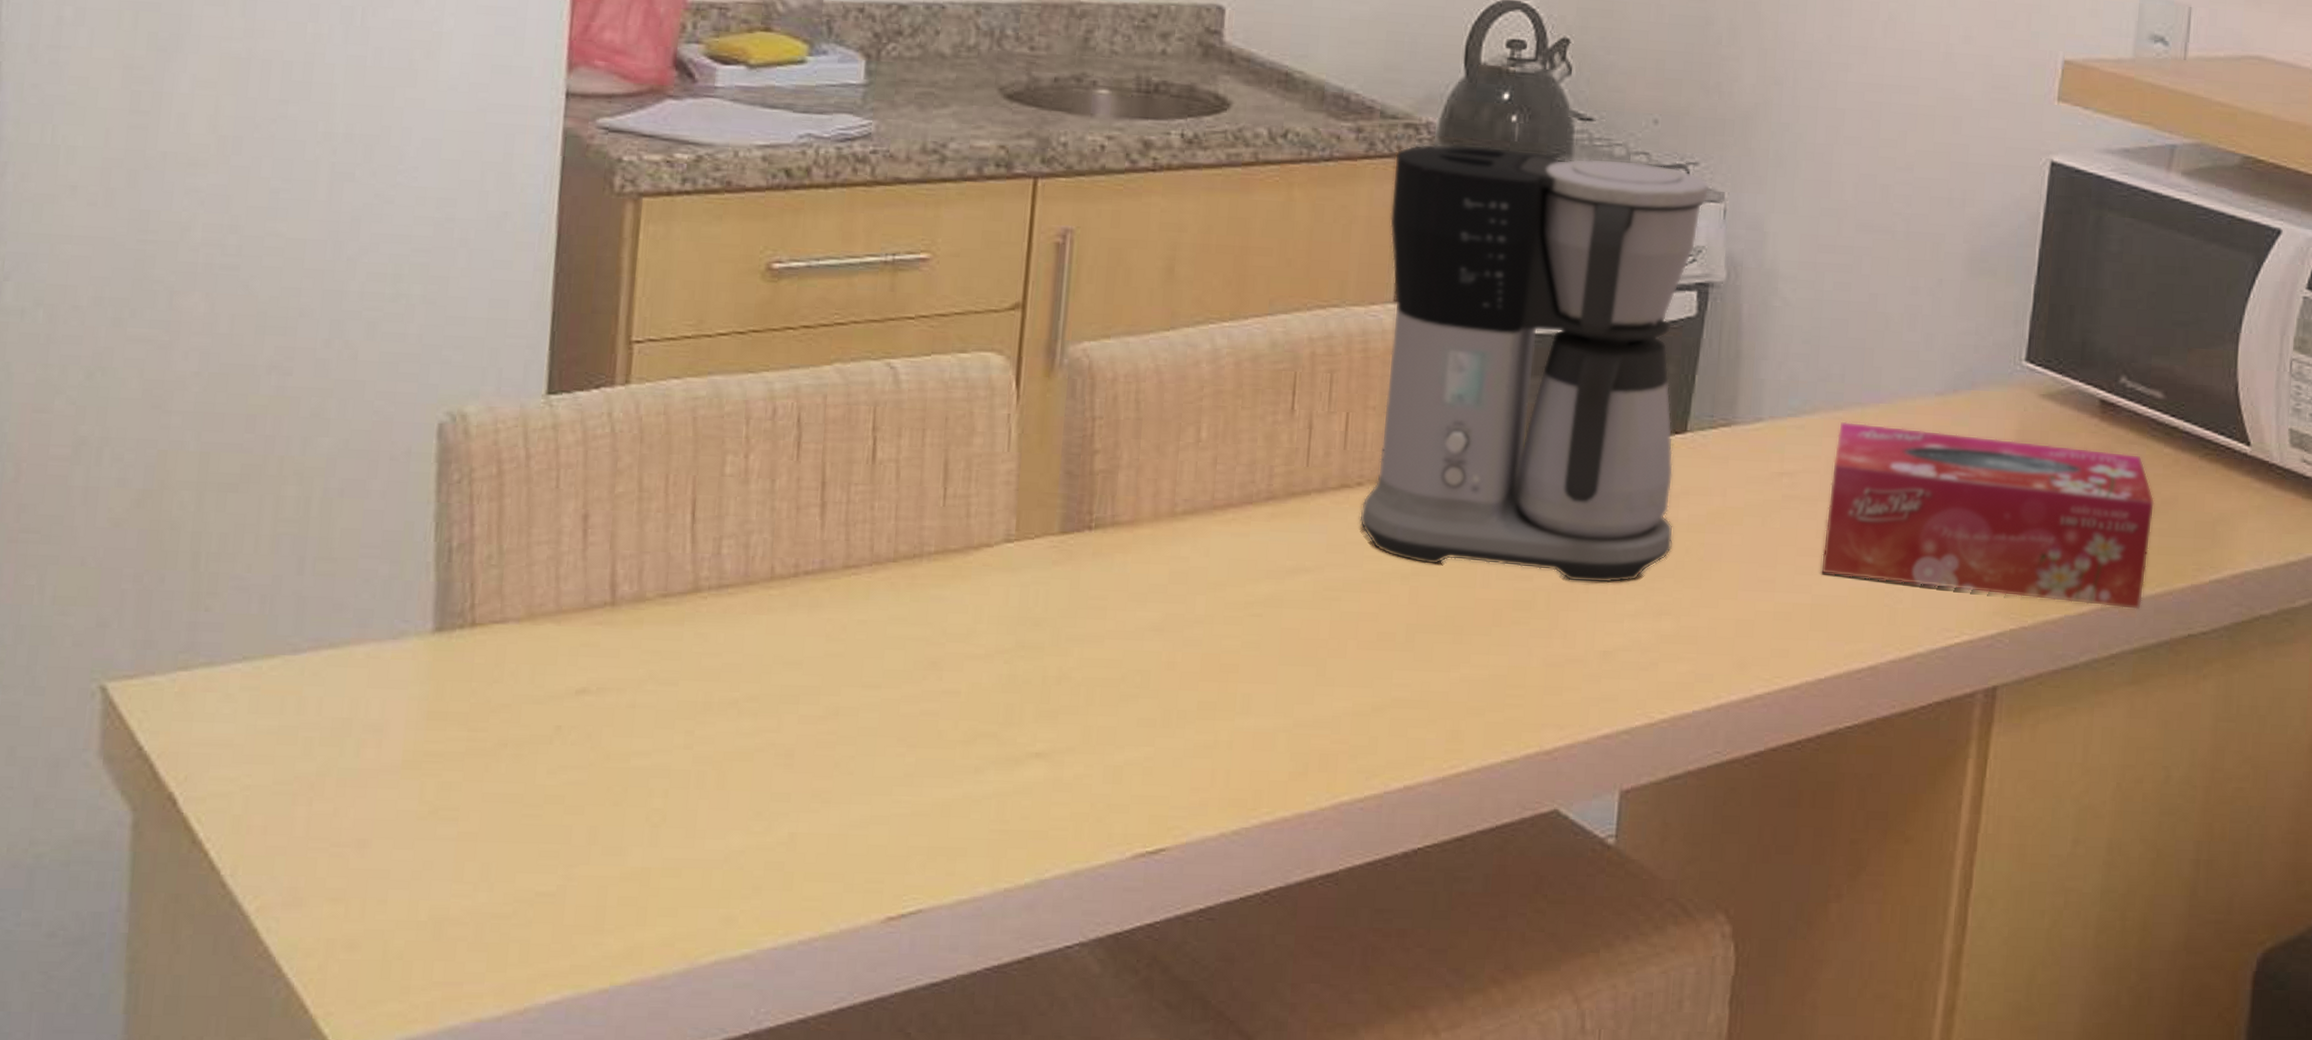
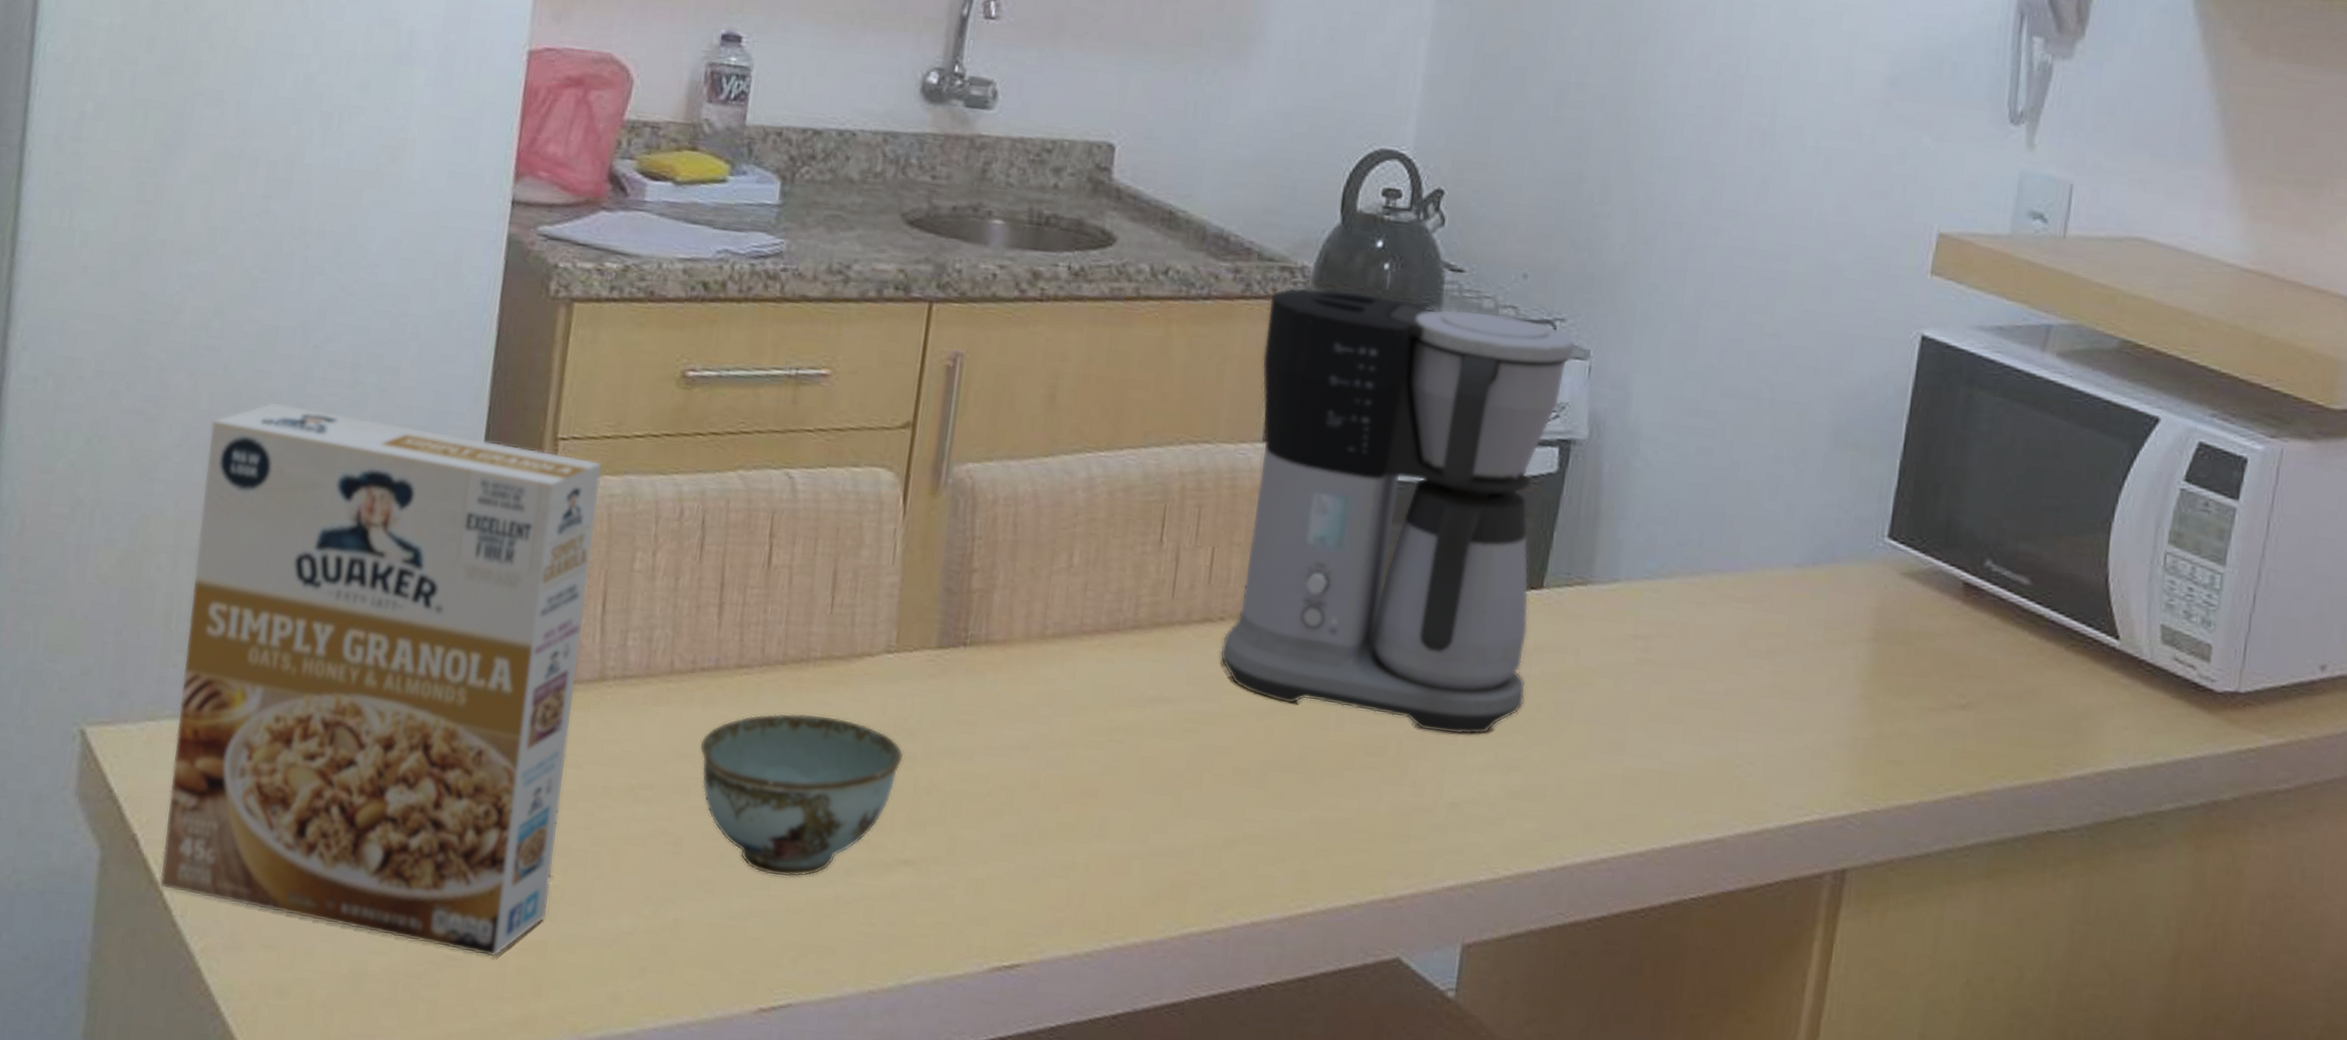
cereal box: none [203,320,684,889] -> present [159,401,603,957]
bowl: none [807,610,1030,781] -> present [699,713,904,878]
tissue box: present [1820,421,2155,610] -> none [1671,587,2017,802]

